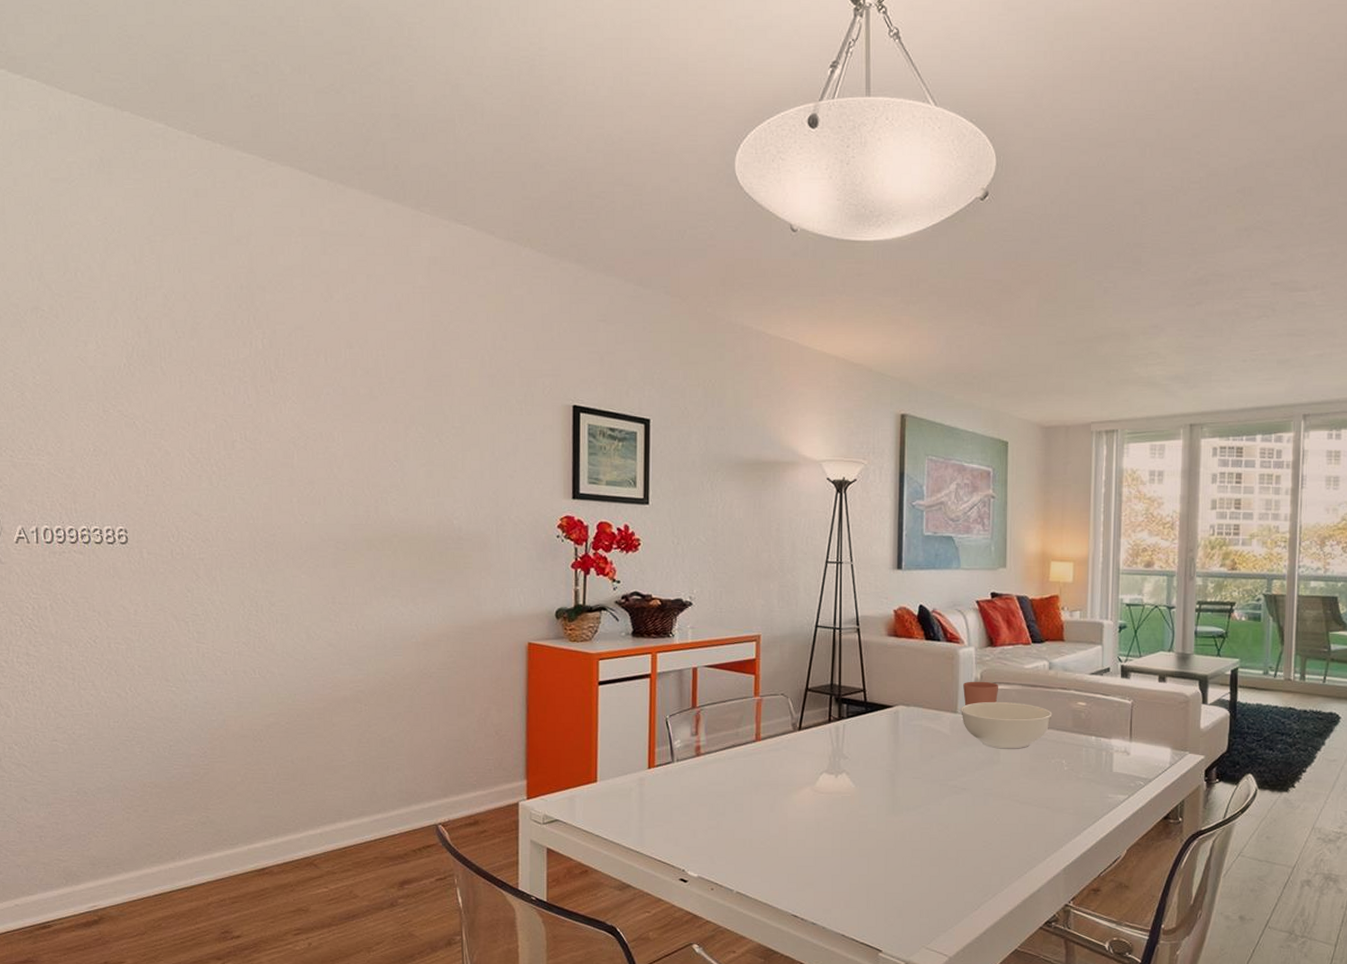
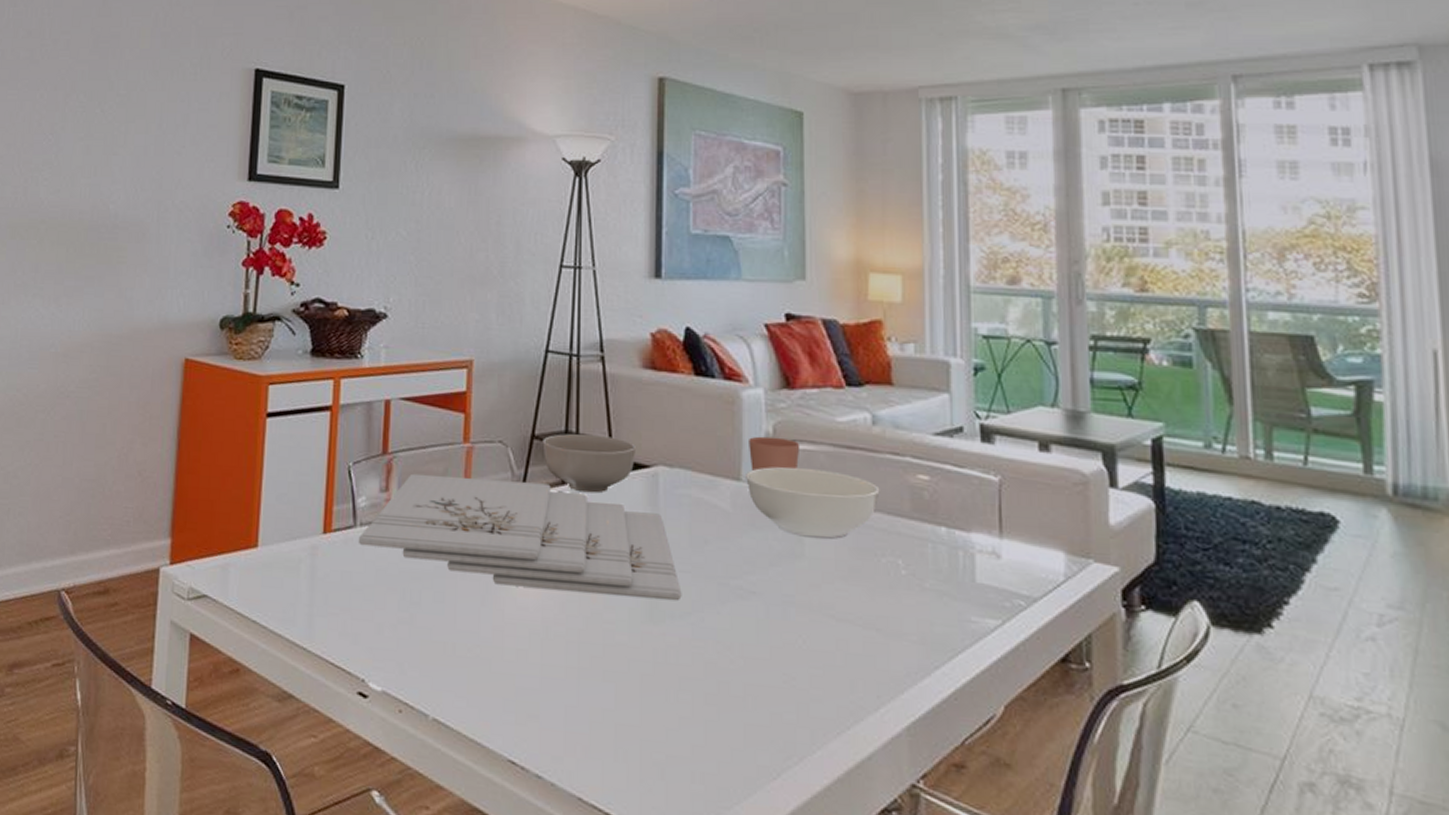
placemat: none [676,721,915,799] -> present [359,473,682,601]
bowl: none [814,685,882,728] -> present [542,434,636,493]

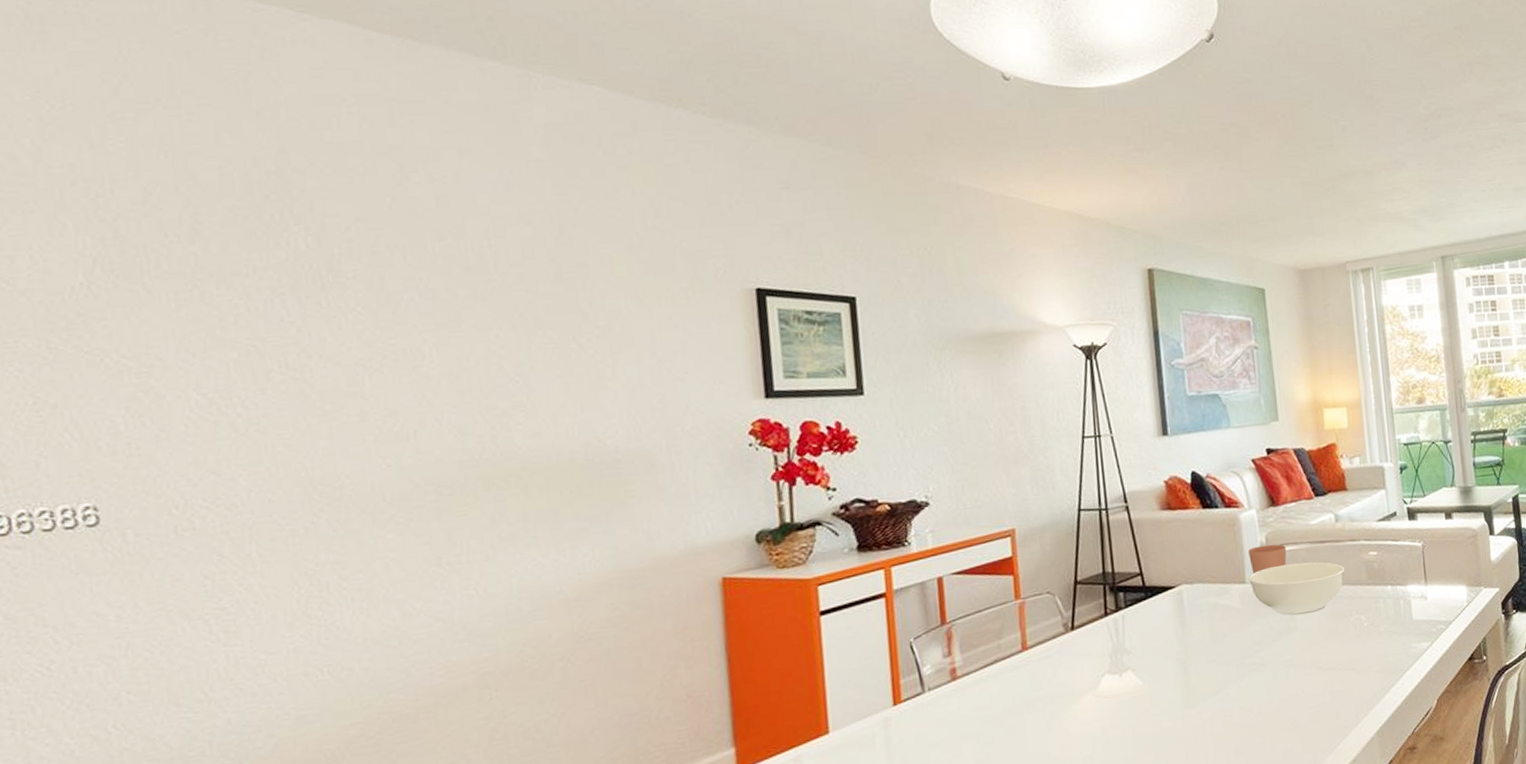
placemat: present [359,473,682,601] -> none [929,618,1211,710]
bowl: present [542,434,636,493] -> none [1084,569,1163,620]

